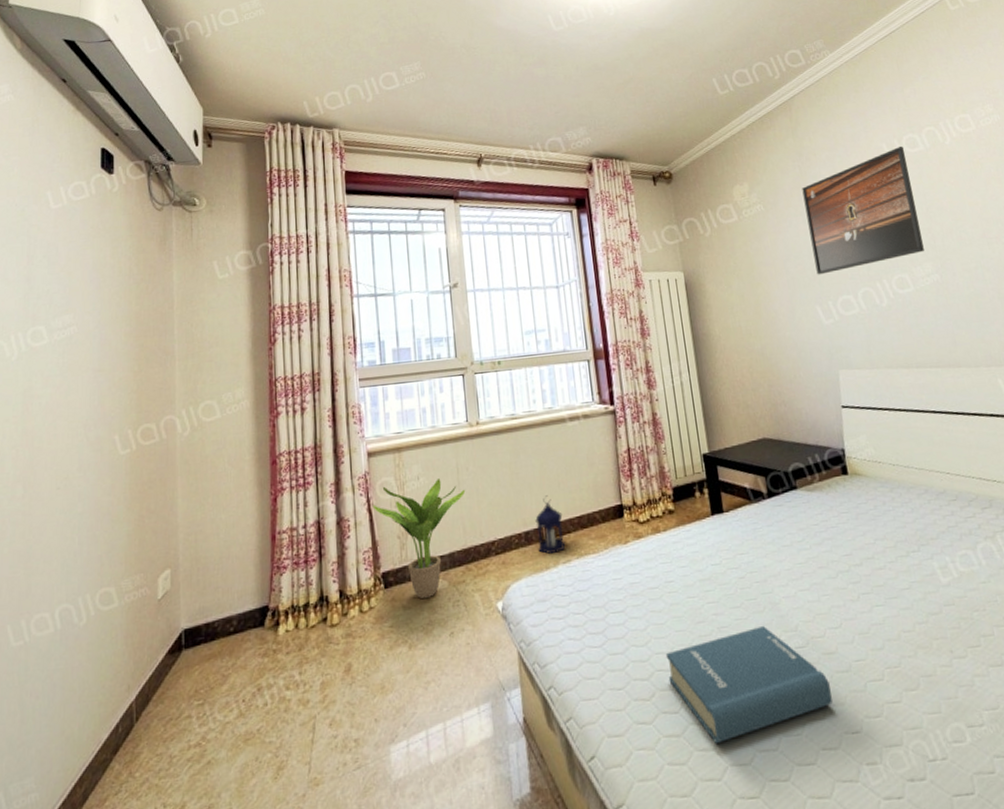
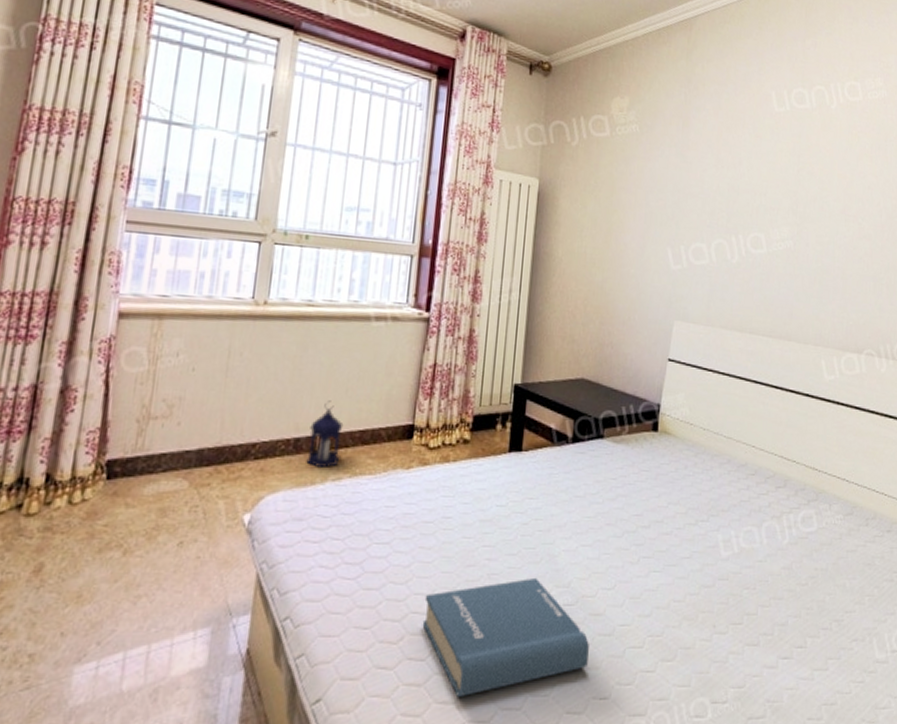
potted plant: present [372,479,466,599] -> none [111,357,234,499]
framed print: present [802,147,925,275] -> none [676,98,791,216]

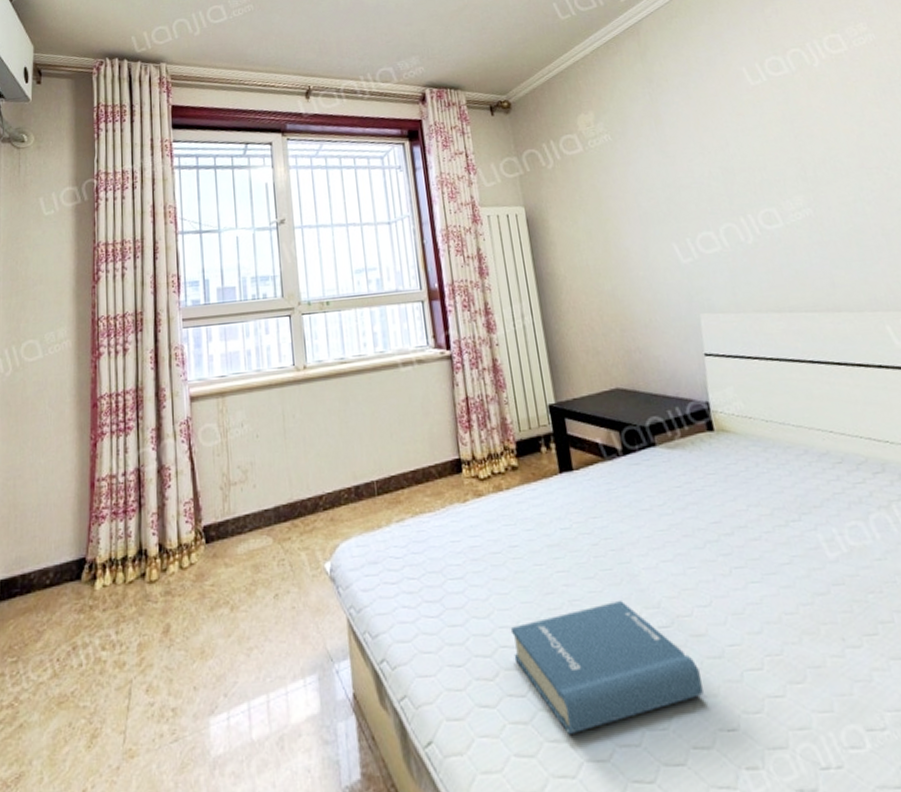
lantern: present [306,400,344,469] -> none [366,446,399,512]

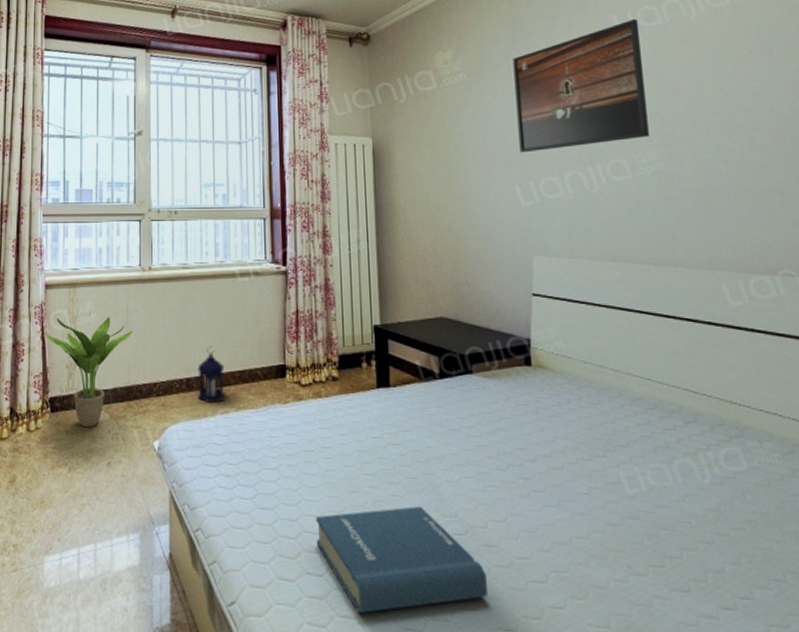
potted plant: none [194,426,292,557] -> present [46,317,133,428]
lantern: none [366,446,399,512] -> present [197,346,225,404]
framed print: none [653,70,794,210] -> present [512,19,649,153]

